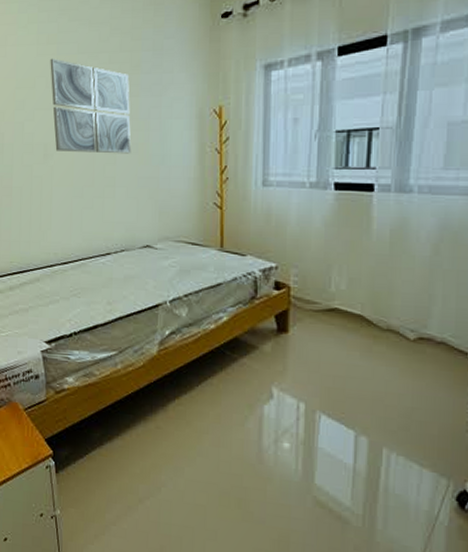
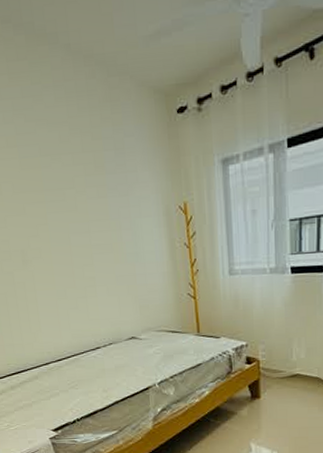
wall art: present [50,58,132,154] -> none [13,162,107,257]

